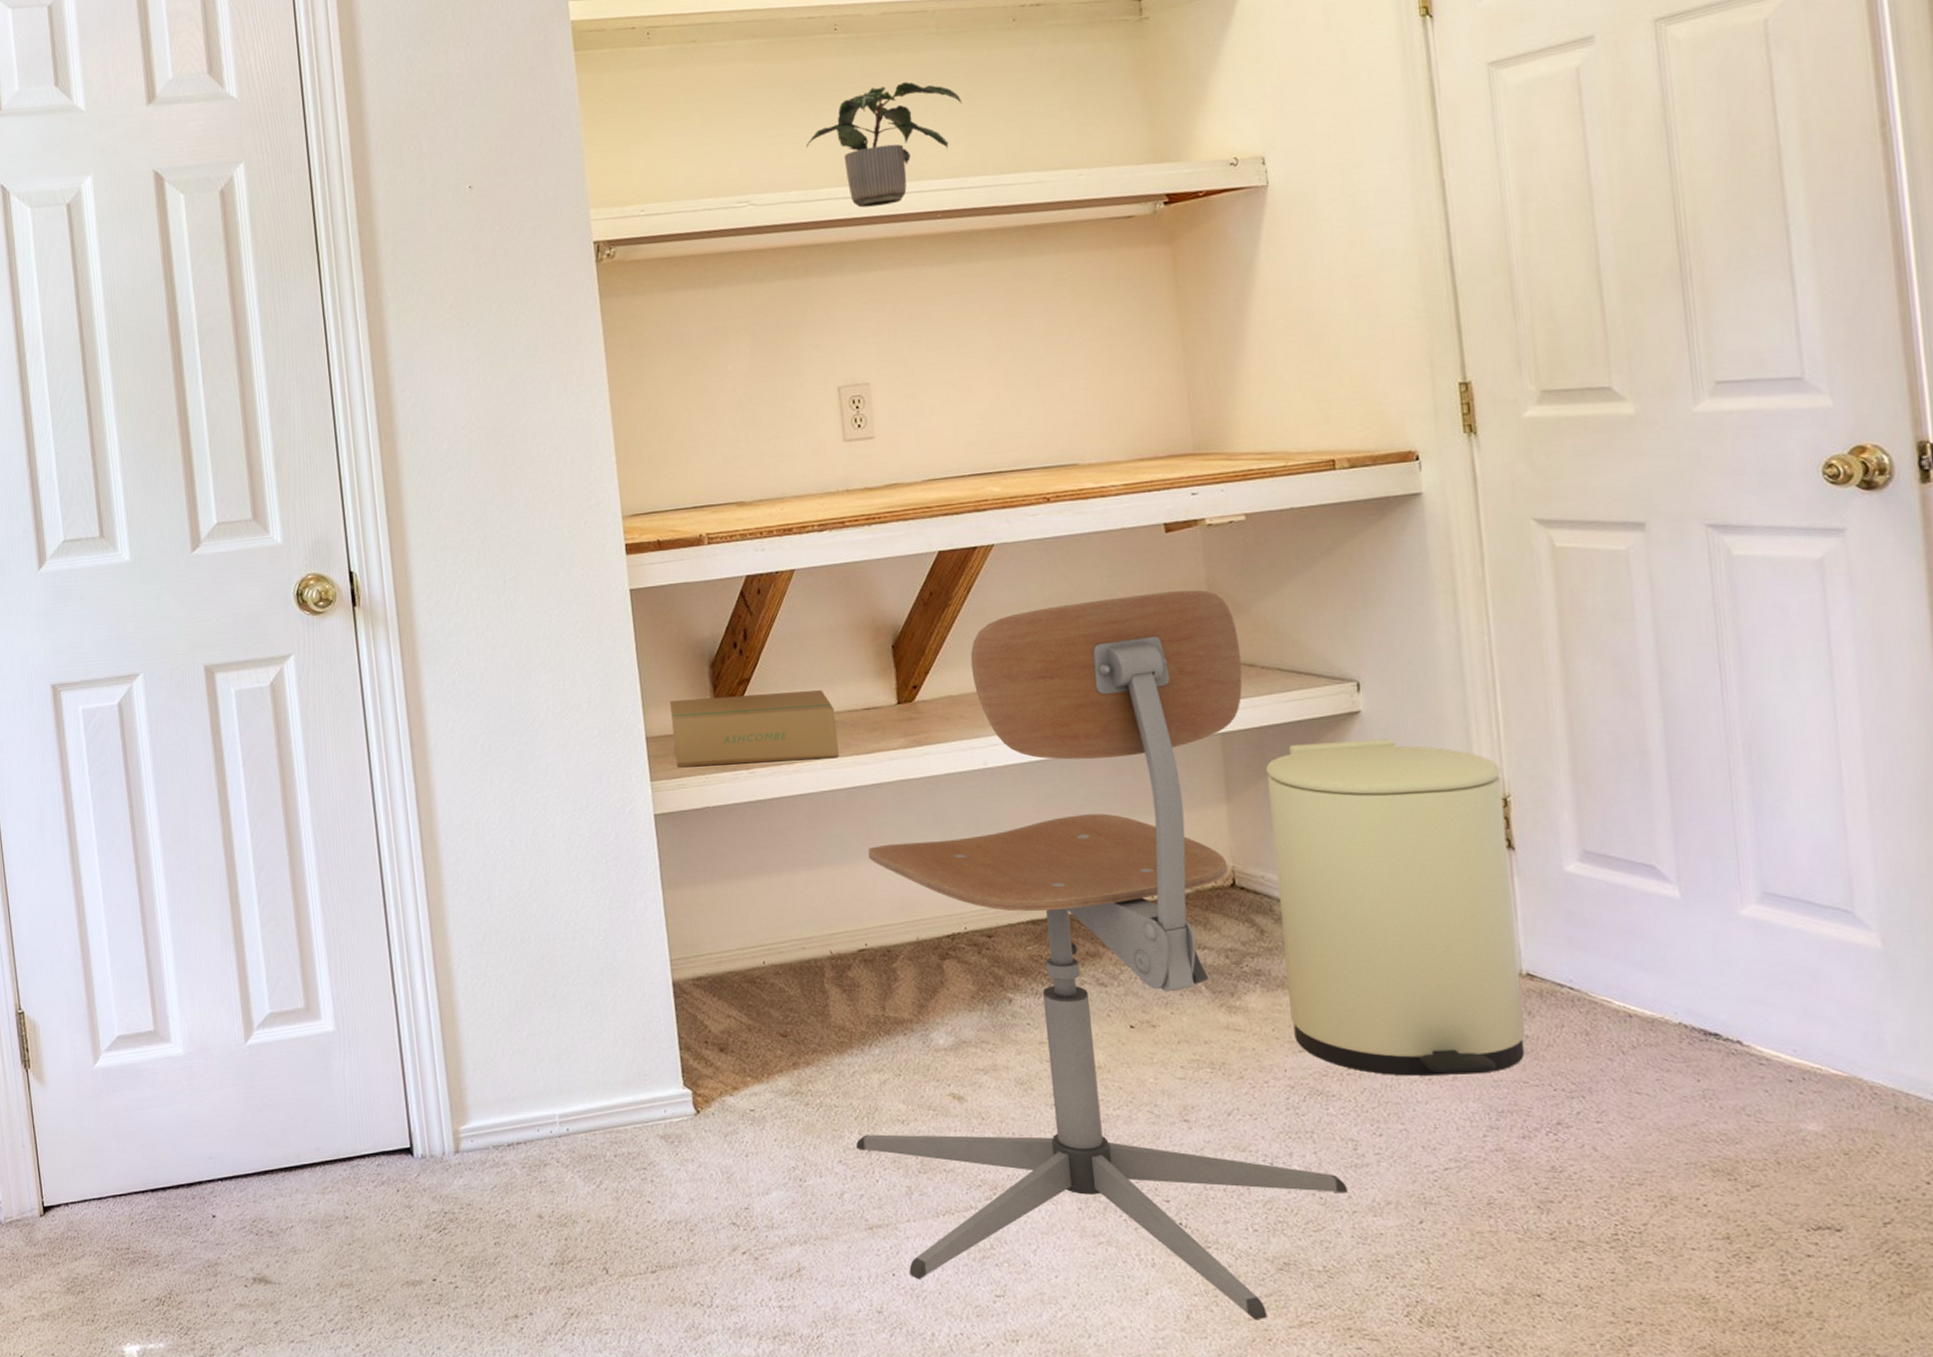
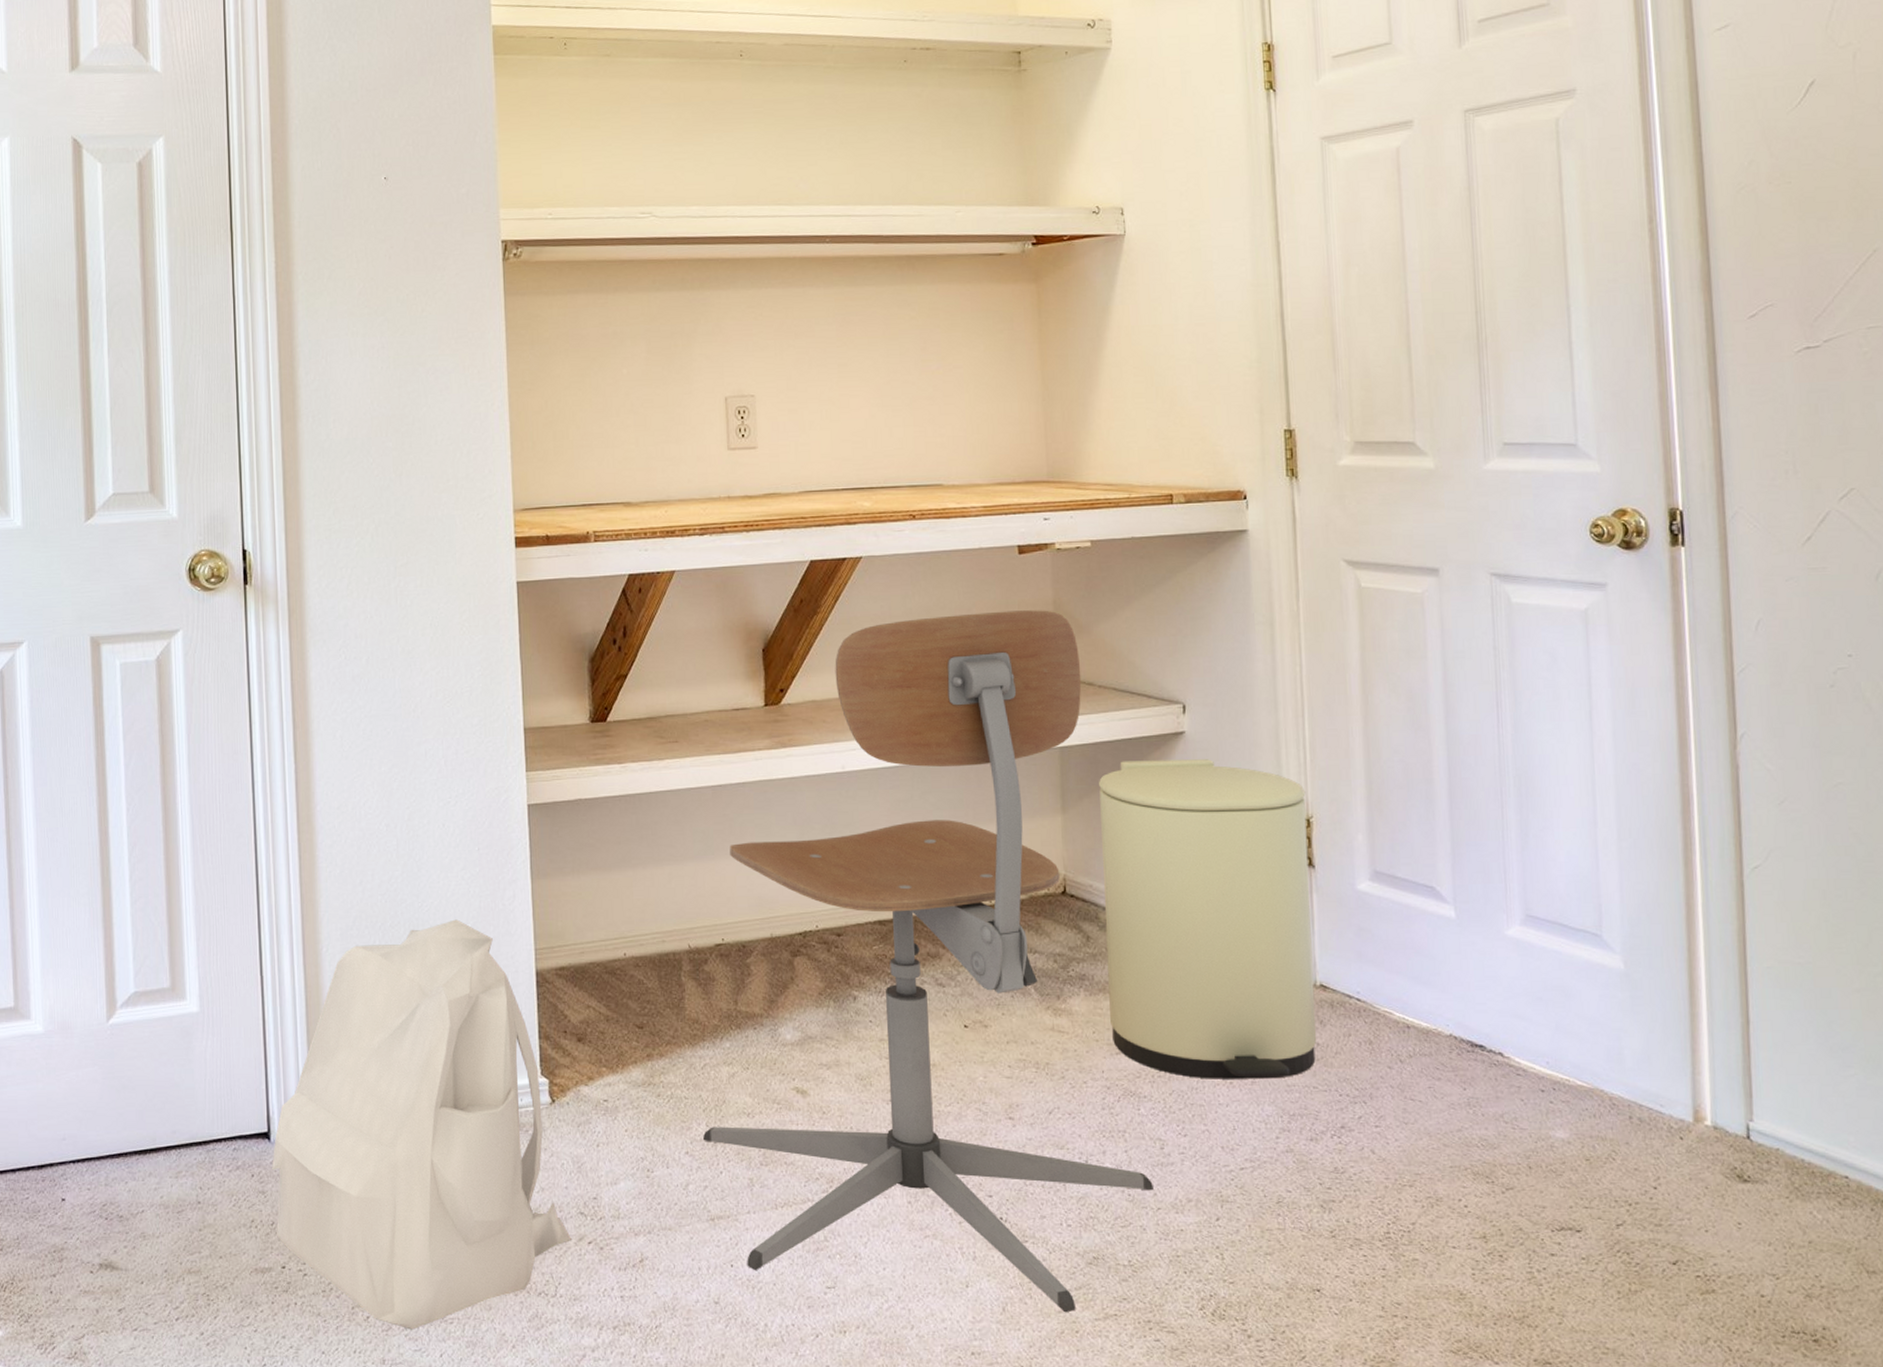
backpack: none [416,932,725,1341] -> present [271,919,571,1330]
box: present [670,690,839,767] -> none [549,689,707,758]
potted plant: present [806,82,962,208] -> none [708,111,854,227]

